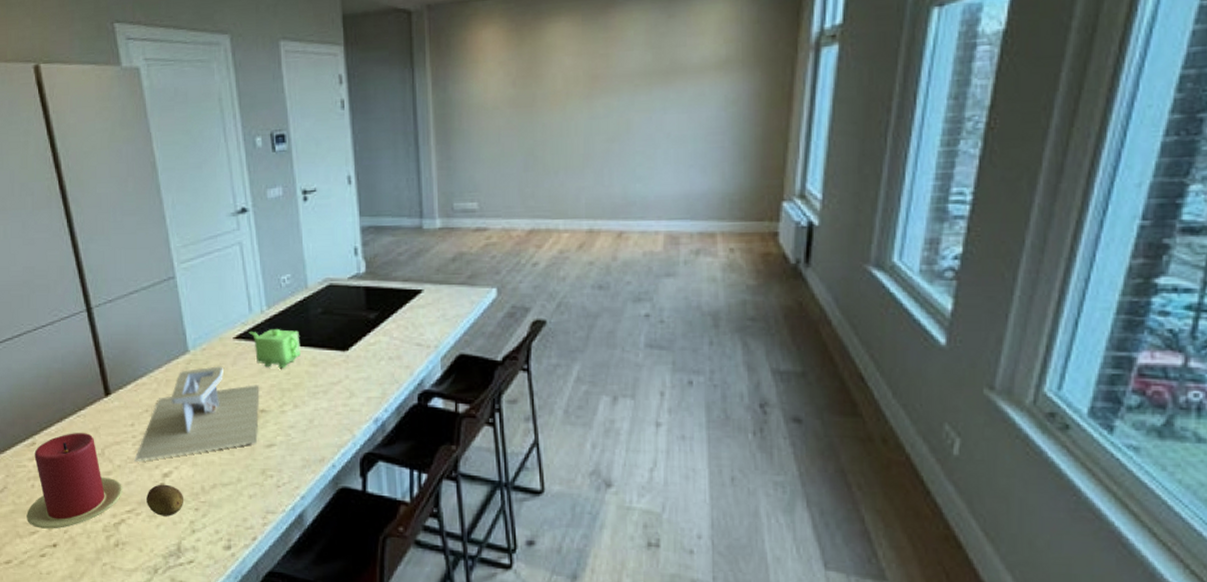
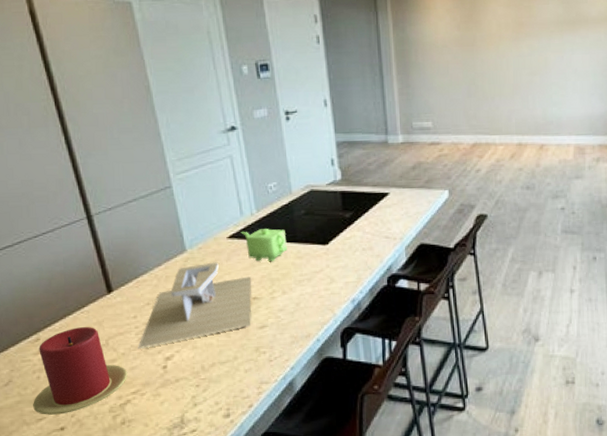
fruit: present [147,484,184,516] -> none [150,366,186,394]

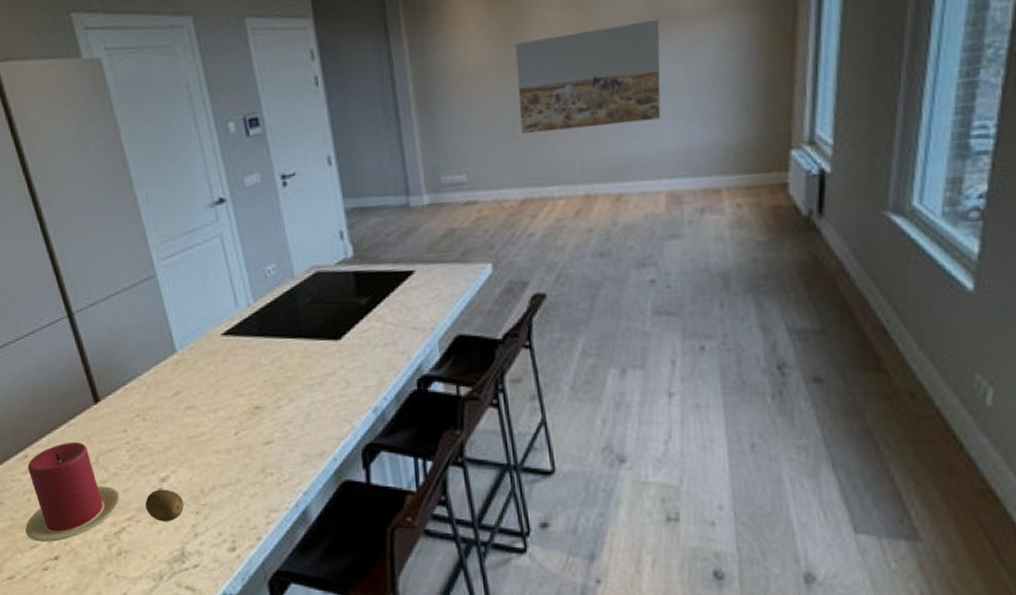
architectural model: present [138,262,252,349] -> none [130,364,255,468]
fruit: none [150,366,186,394] -> present [145,489,184,522]
teapot: present [240,229,287,262] -> none [236,322,292,363]
wall art: none [472,22,574,95] -> present [515,20,661,134]

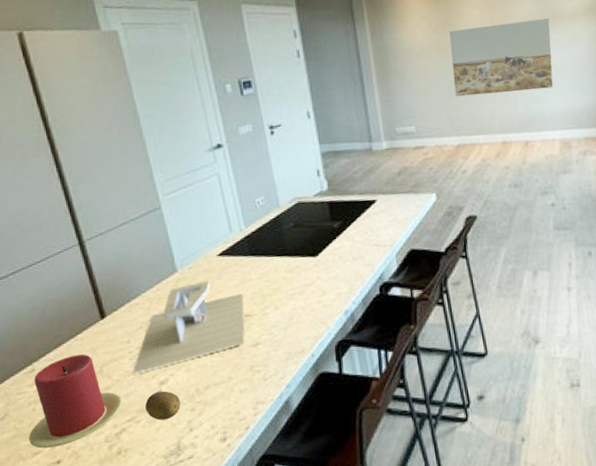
architectural model: none [130,364,255,468] -> present [132,281,245,374]

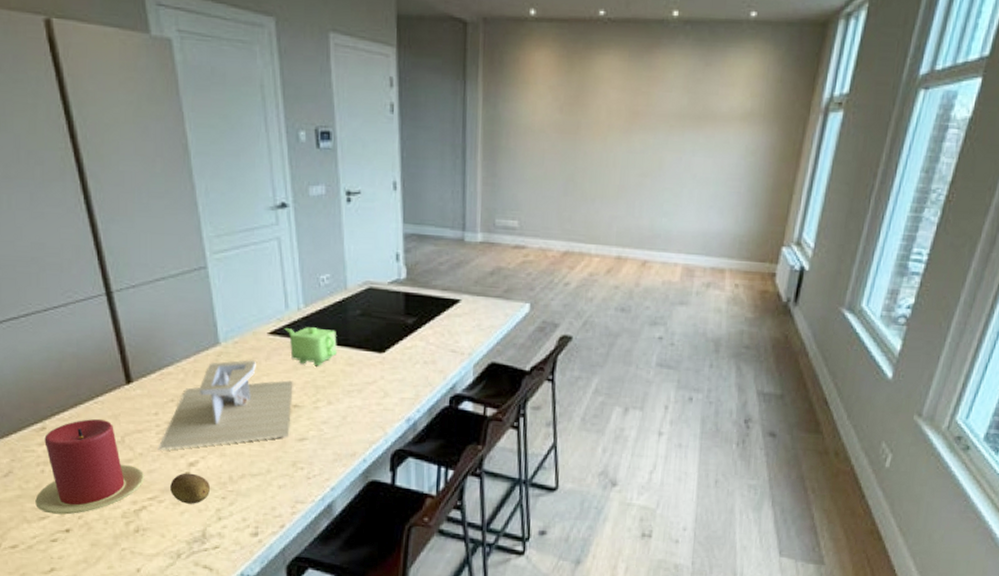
teapot: none [230,243,277,278] -> present [284,327,337,367]
wall art: present [449,18,554,97] -> none [572,111,699,202]

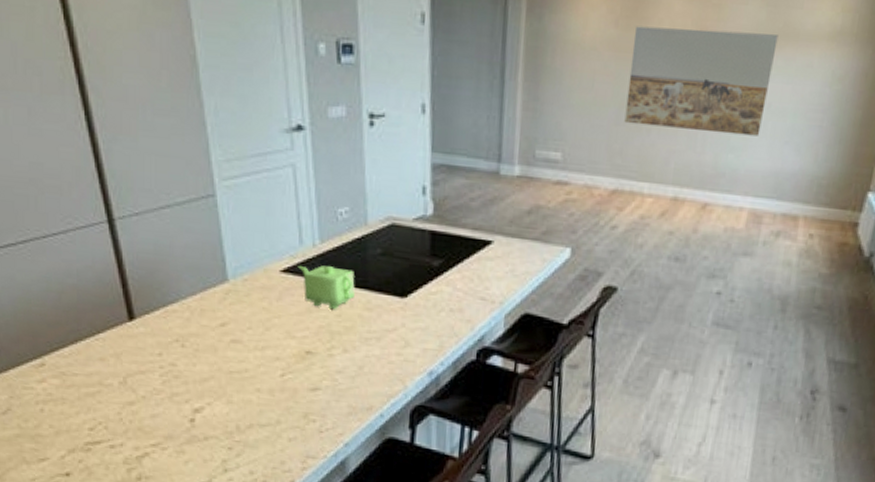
candle: present [35,419,145,515] -> none [35,357,148,458]
architectural model: present [158,360,293,450] -> none [161,300,307,394]
fruit: present [170,473,211,504] -> none [174,419,217,454]
wall art: none [572,111,699,202] -> present [624,26,778,136]

